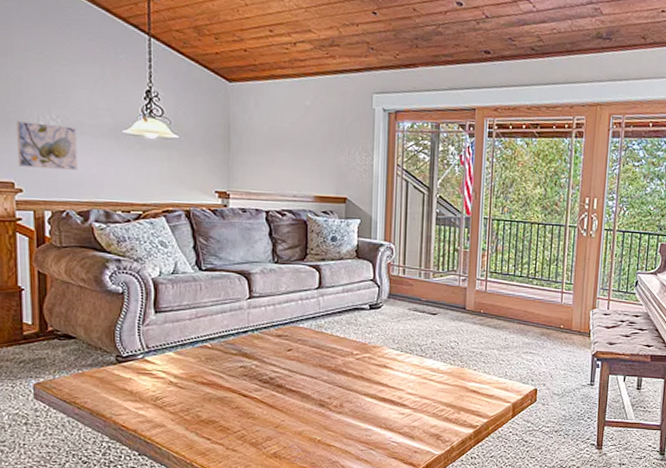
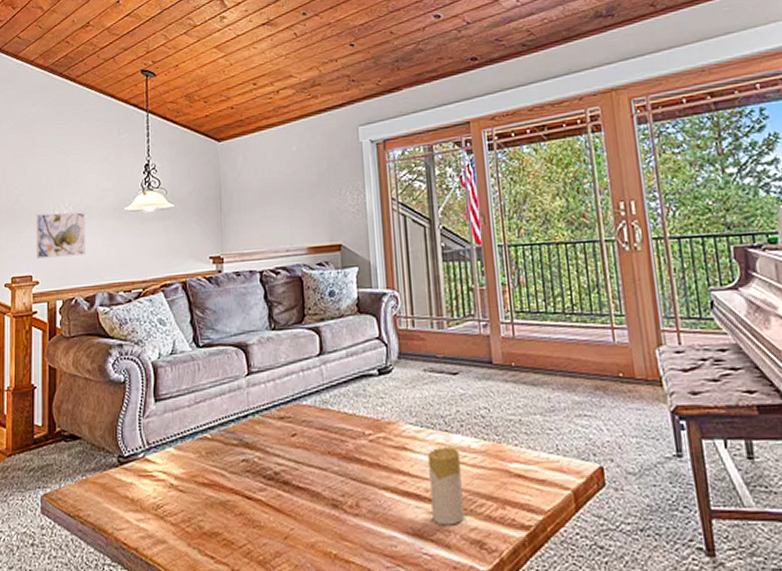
candle: none [402,368,430,423] -> present [428,447,464,526]

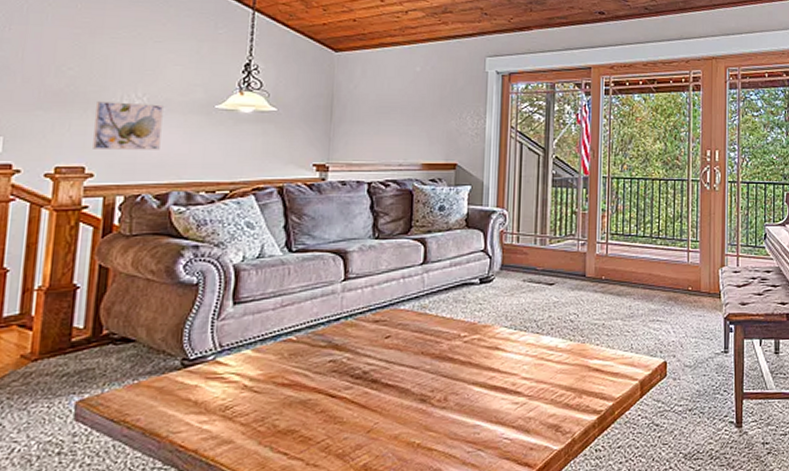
candle: present [428,447,464,526] -> none [516,347,547,414]

